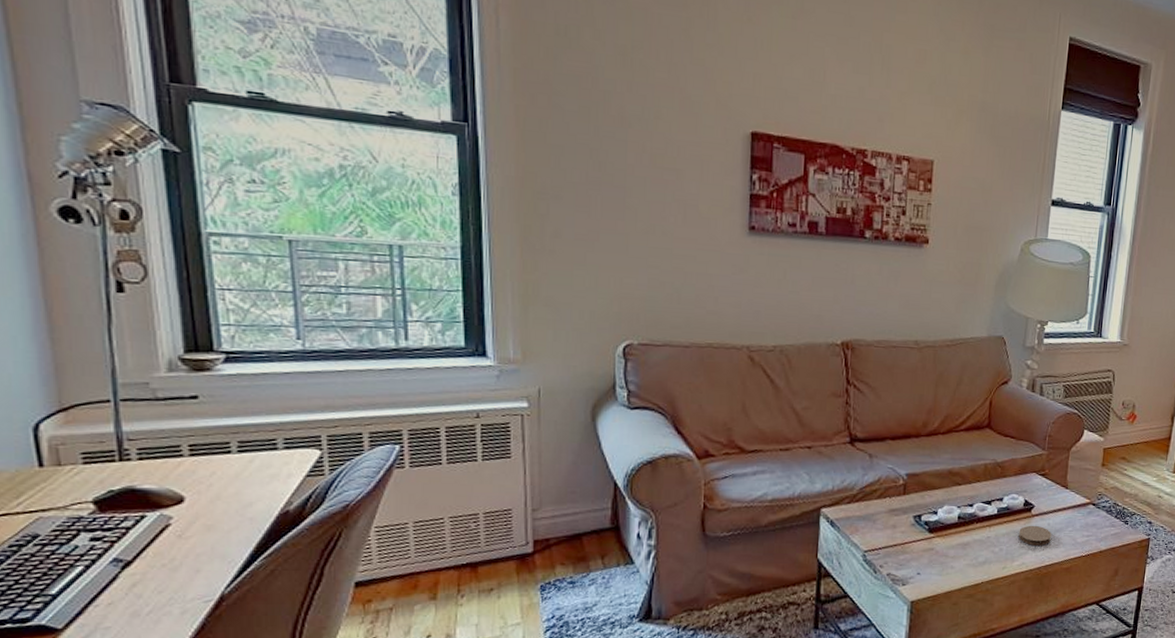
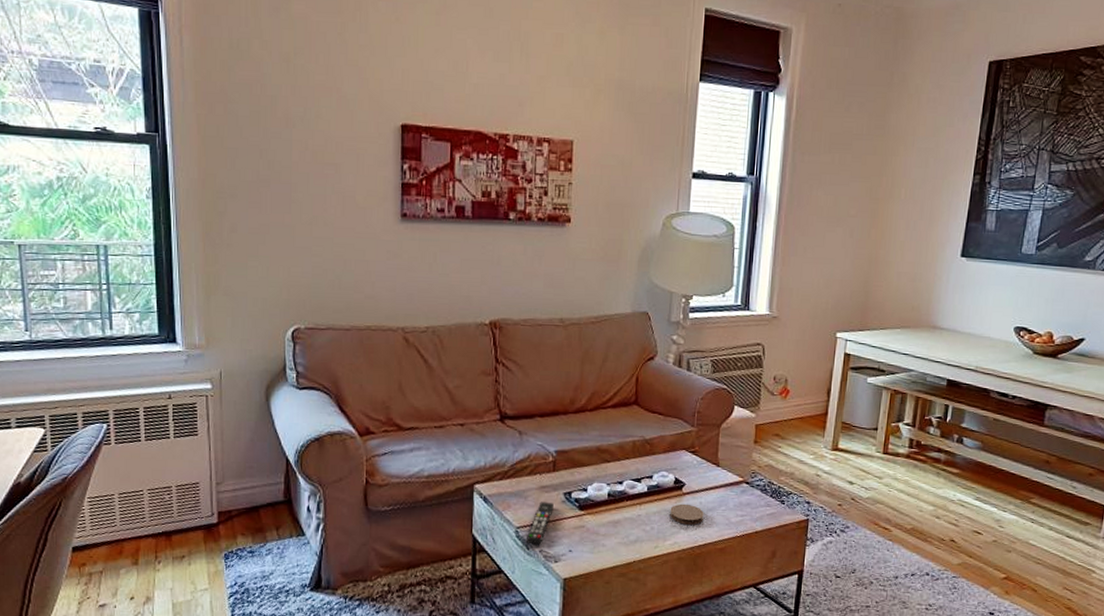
remote control: none [873,525,903,568] -> present [525,501,554,545]

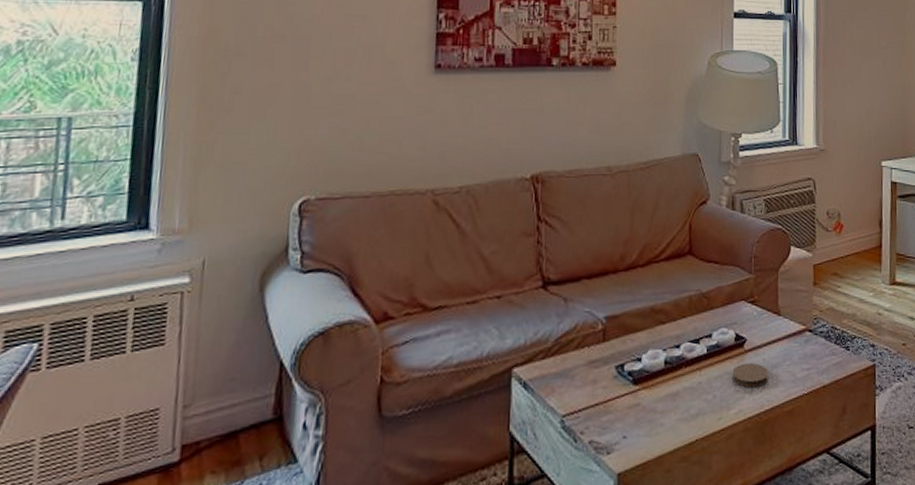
remote control: present [525,501,554,545] -> none [572,379,604,435]

